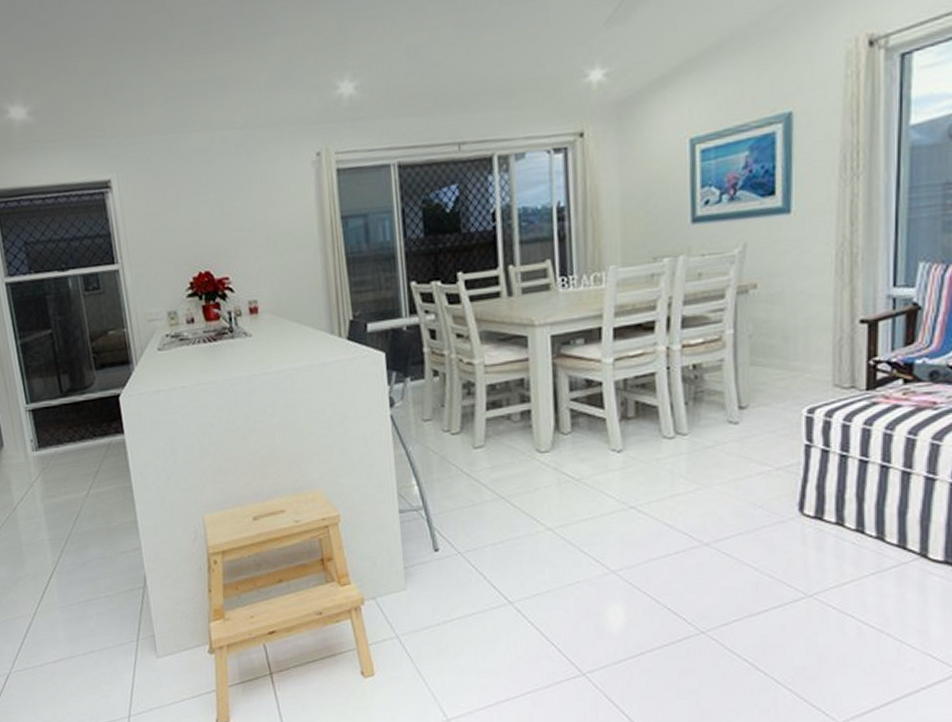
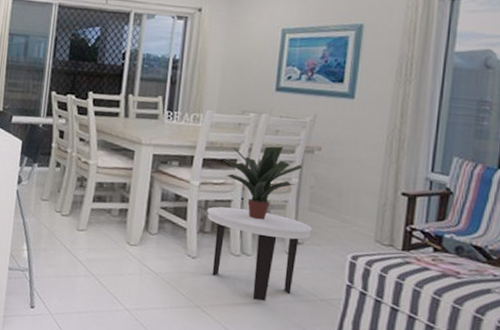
side table: none [627,378,757,485] -> present [207,206,313,301]
potted plant: none [638,293,737,390] -> present [223,146,303,220]

